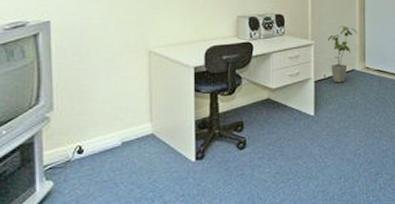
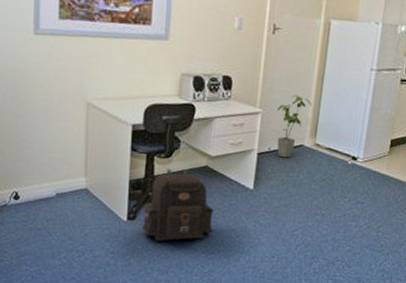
backpack: none [210,104,280,178] -> present [141,168,214,241]

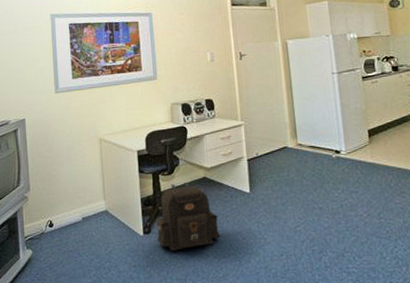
house plant: present [276,95,312,158] -> none [256,105,287,161]

